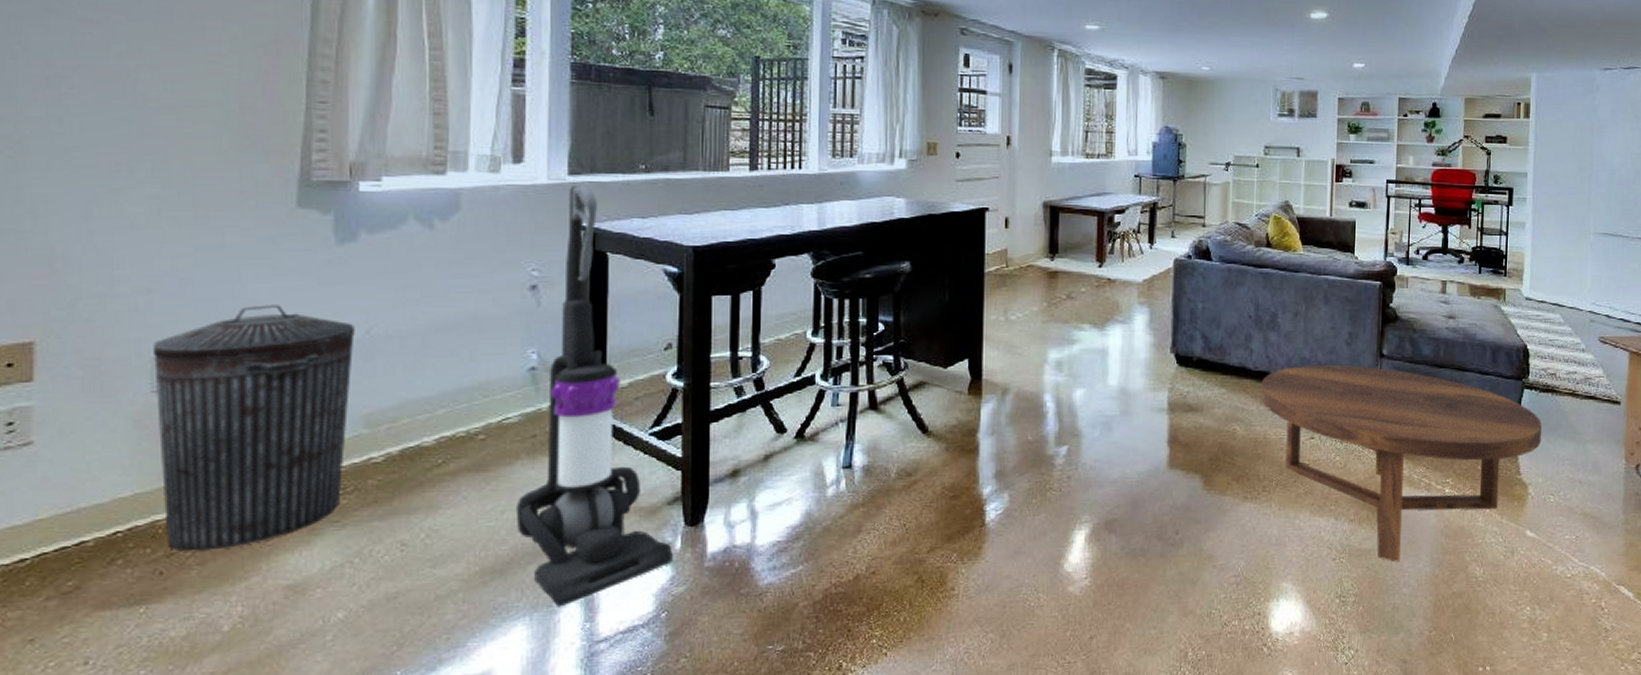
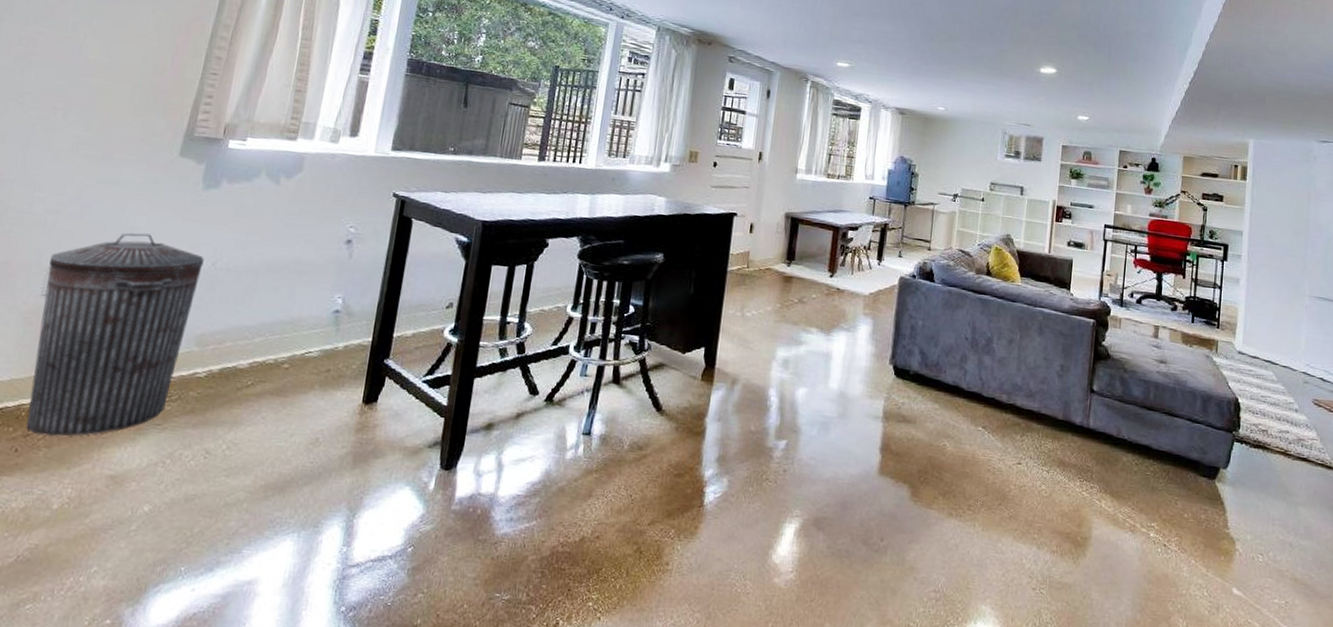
vacuum cleaner: present [515,186,673,607] -> none [301,159,426,529]
coffee table: present [1261,365,1542,562] -> none [972,391,1252,602]

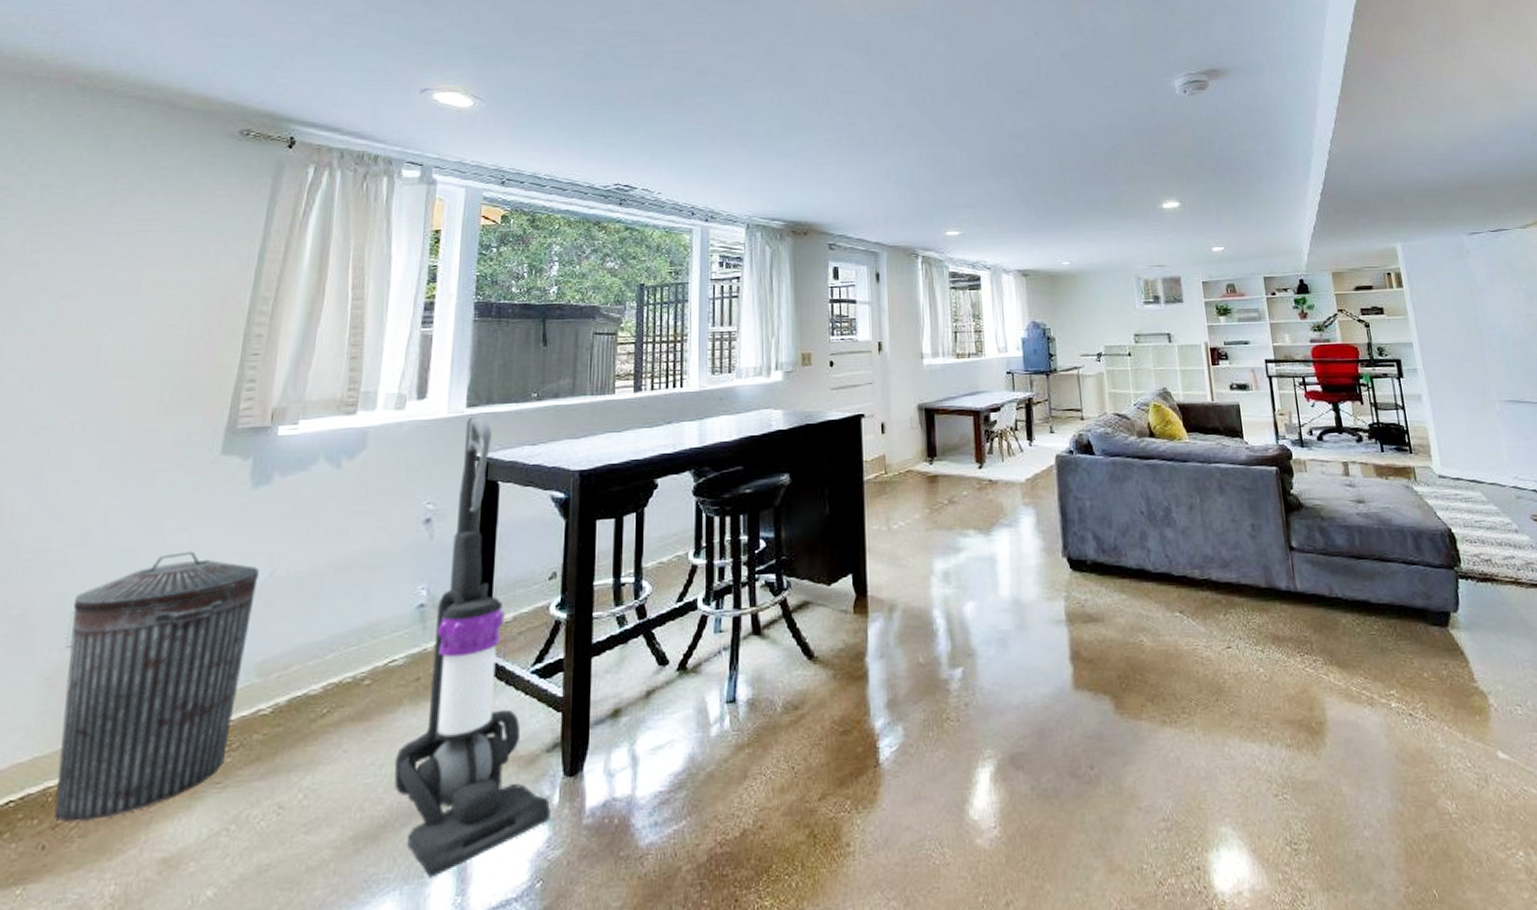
vacuum cleaner: none [301,159,426,529] -> present [394,417,550,878]

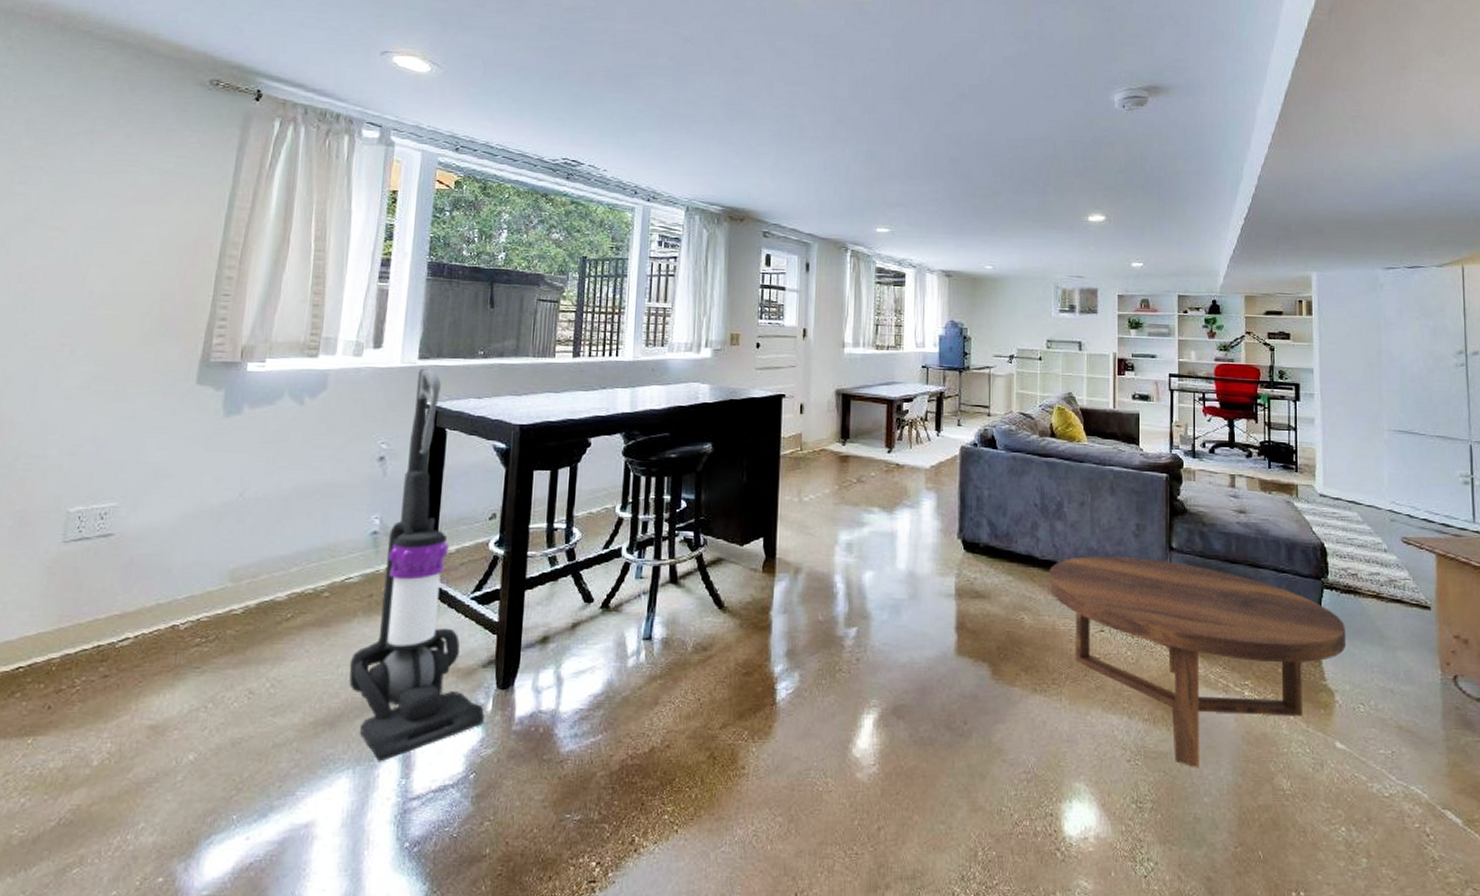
trash can: present [54,551,259,822] -> none [57,468,231,689]
coffee table: none [1164,561,1492,797] -> present [1049,556,1347,768]

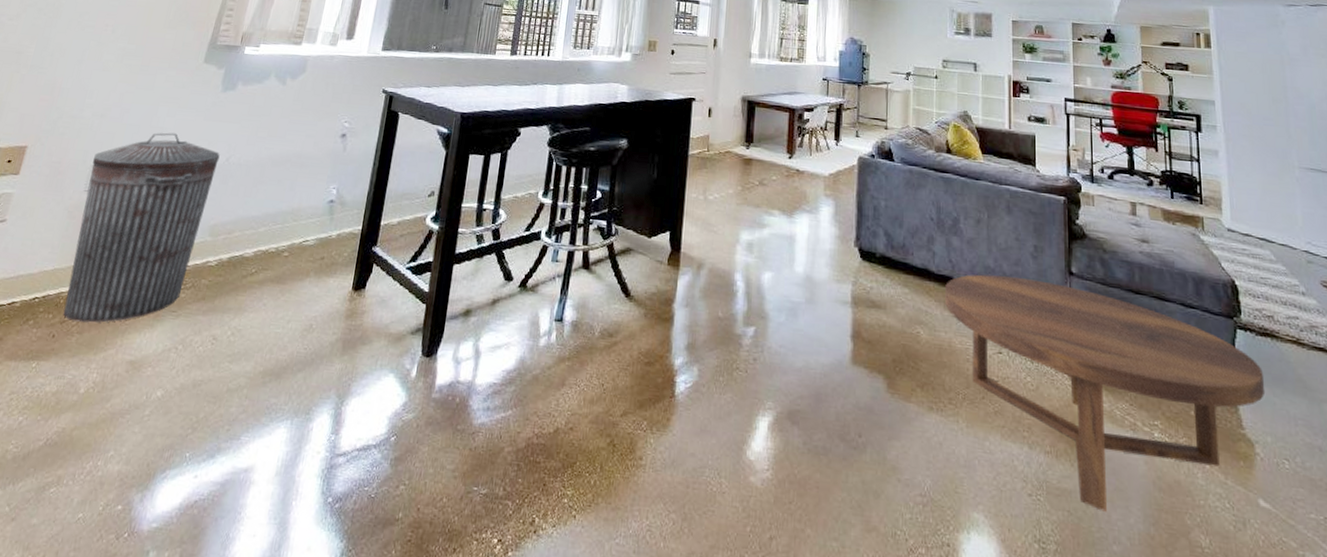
trash can: none [57,468,231,689] -> present [63,132,220,323]
vacuum cleaner: present [349,369,484,762] -> none [296,59,409,416]

